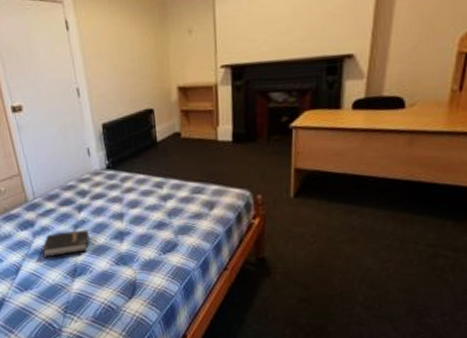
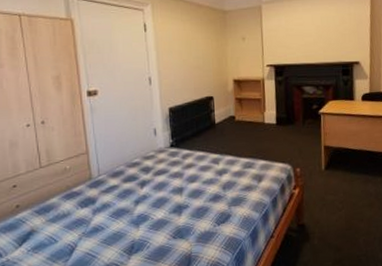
hardback book: present [41,229,89,258] -> none [100,204,149,236]

